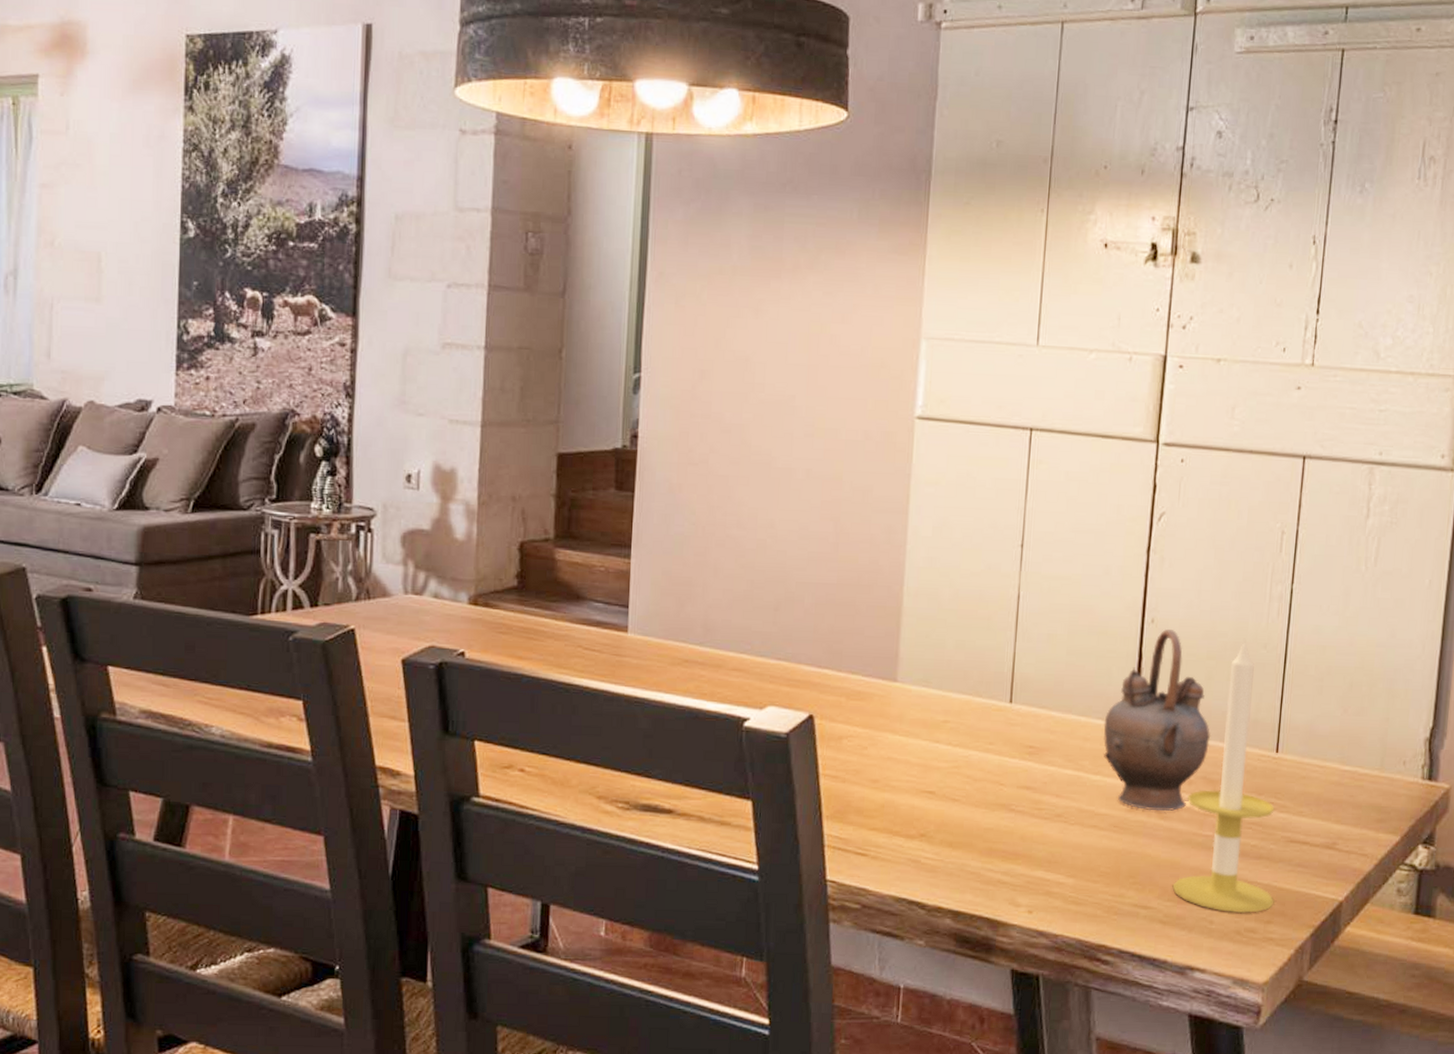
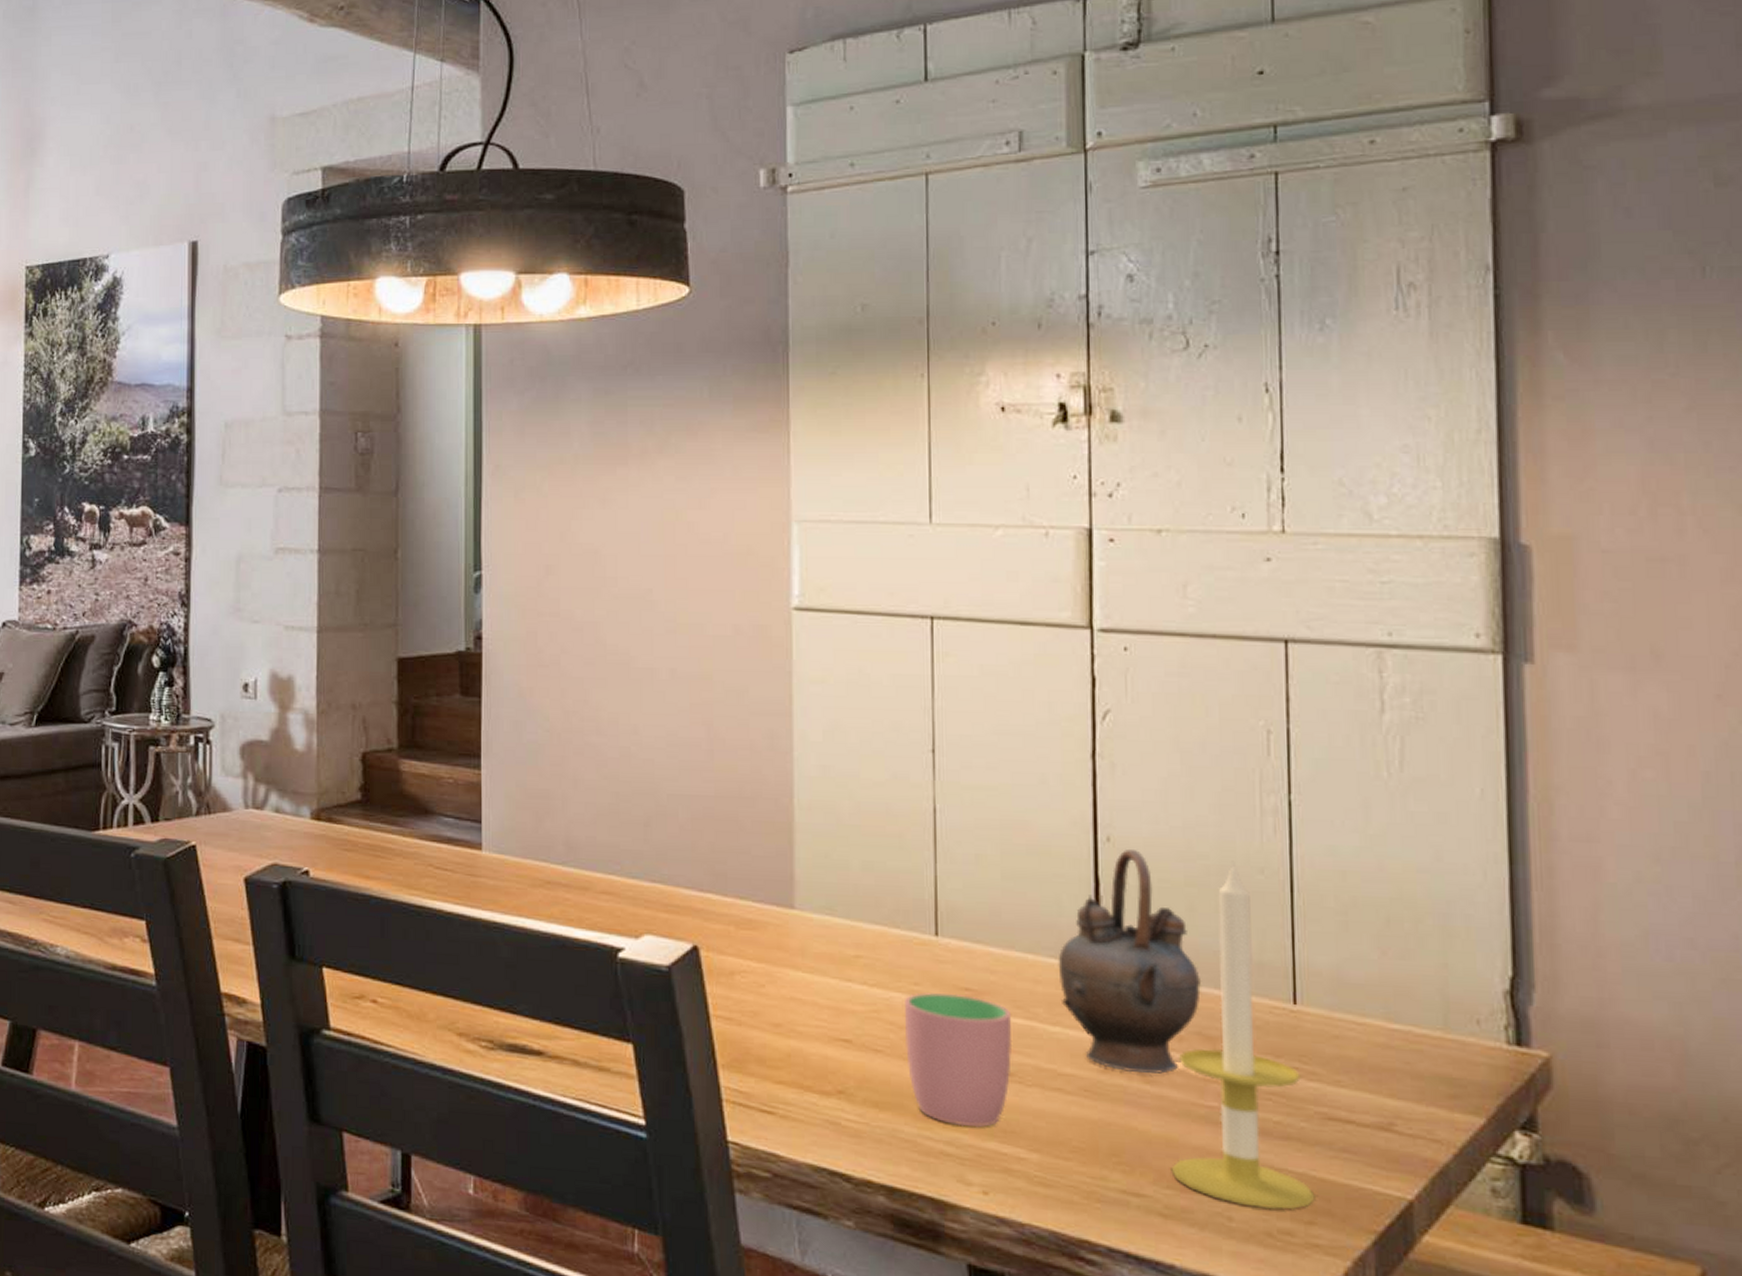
cup: none [977,750,1063,860] -> present [904,992,1013,1128]

